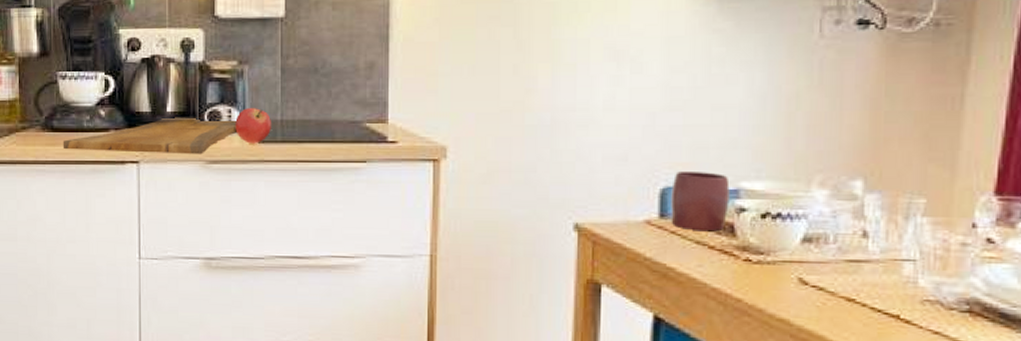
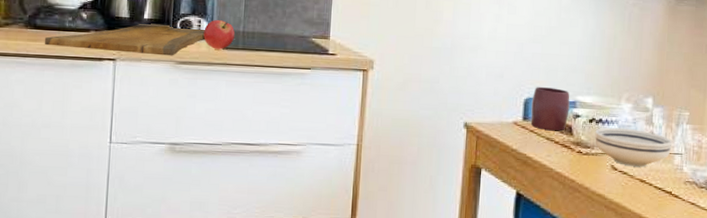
bowl: none [771,224,899,279] -> present [595,127,673,167]

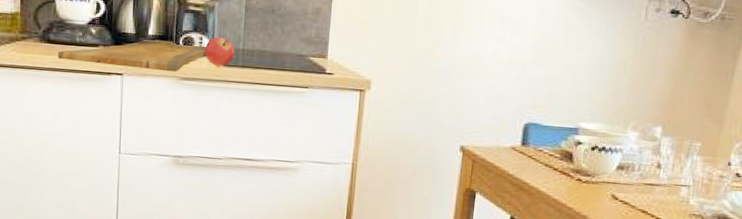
mug: present [530,87,570,131] -> none [529,112,573,158]
bowl: present [595,127,673,167] -> none [596,155,680,197]

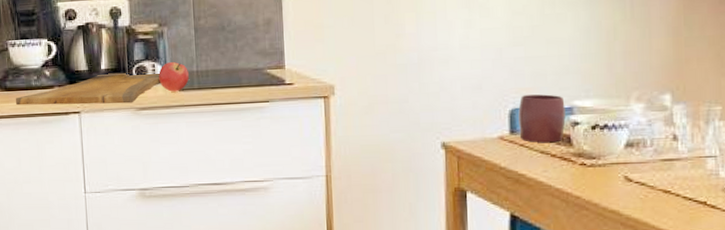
mug: none [529,112,573,158] -> present [518,94,566,143]

